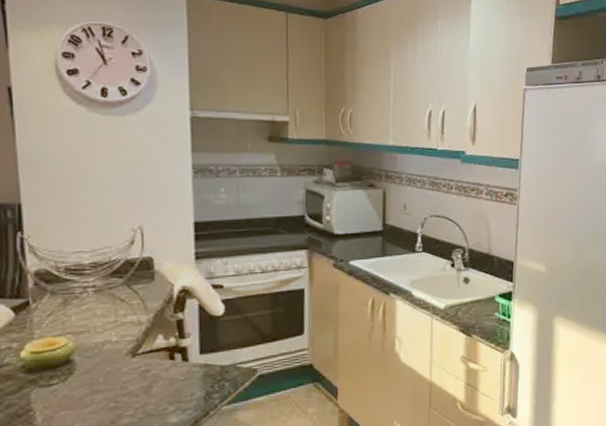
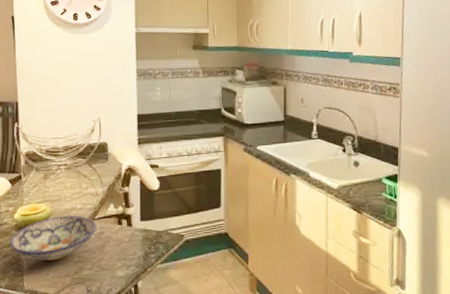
bowl: none [14,350,141,410] -> present [9,215,97,261]

